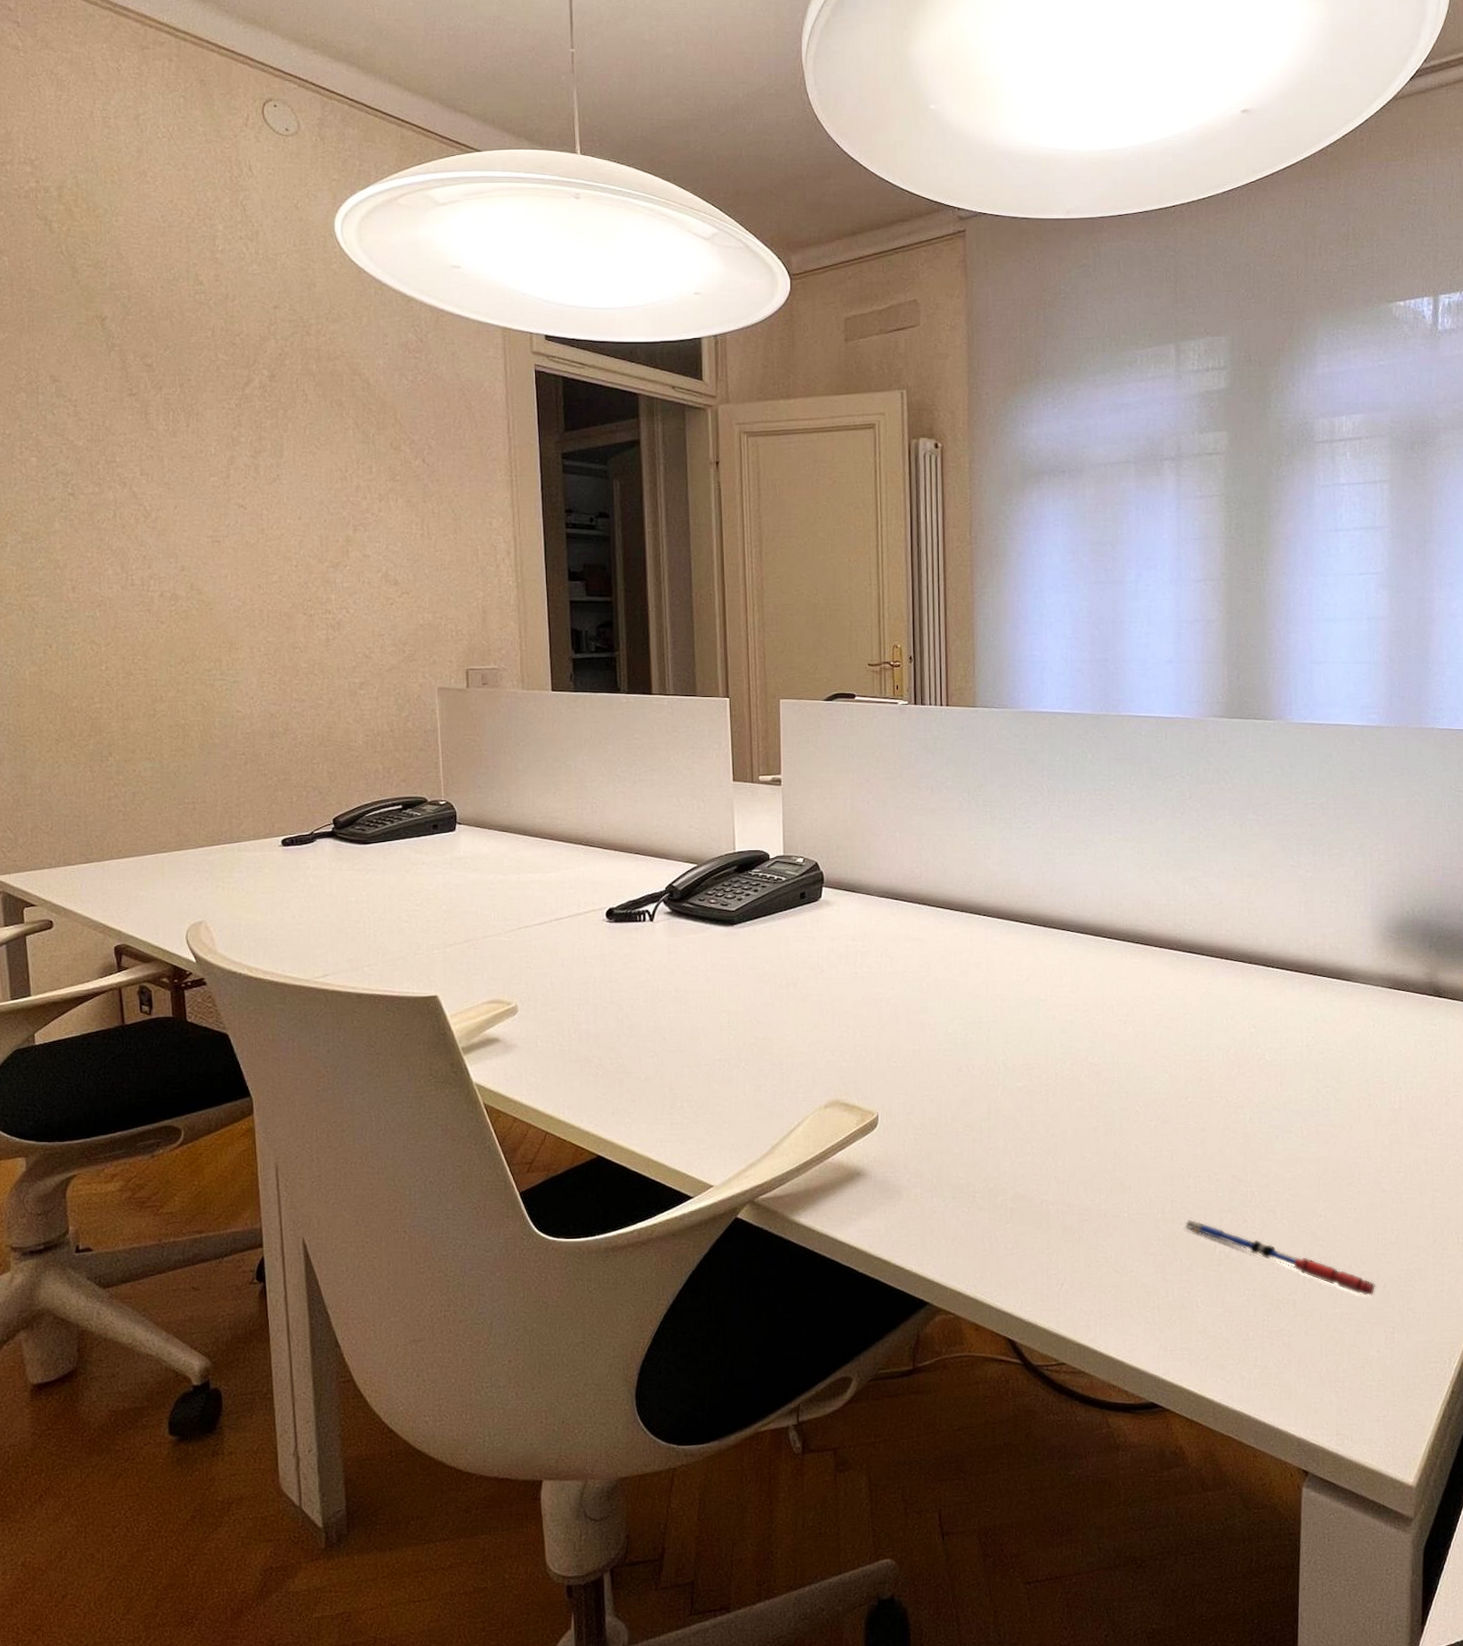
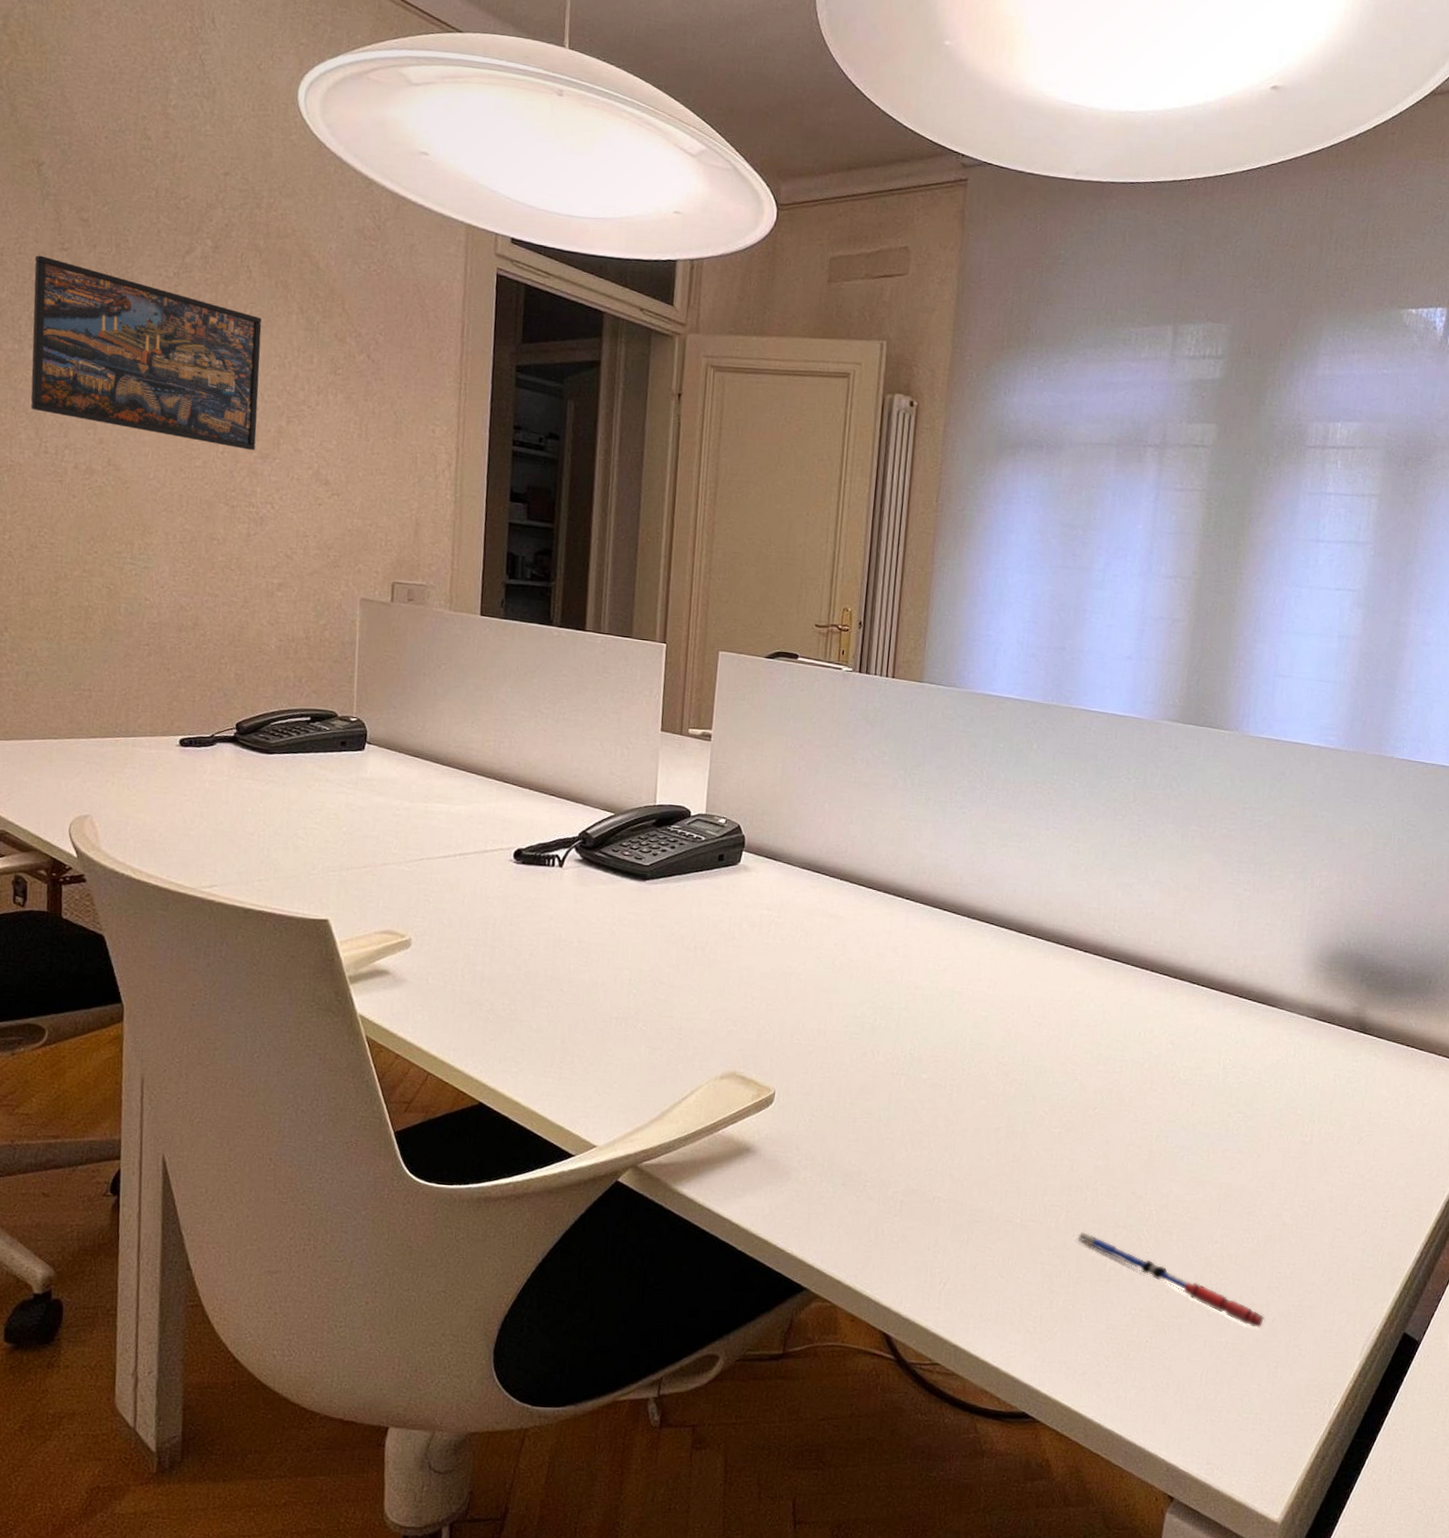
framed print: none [106,403,326,561] -> present [31,255,262,450]

